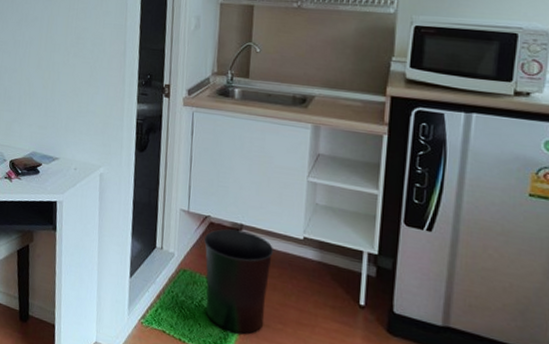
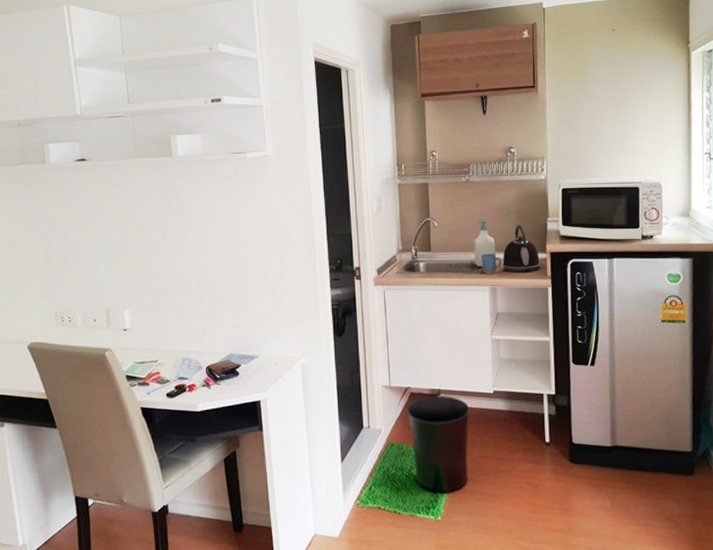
soap bottle: none [297,49,325,102] -> present [474,218,496,267]
mug: none [305,87,330,111] -> present [481,253,502,273]
kettle: none [330,61,378,116] -> present [502,225,541,273]

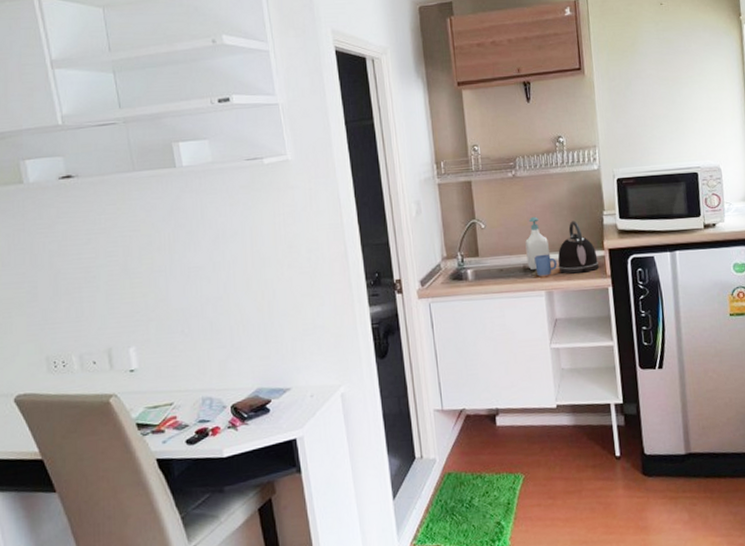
waste bin: present [406,396,470,494] -> none [462,415,535,524]

